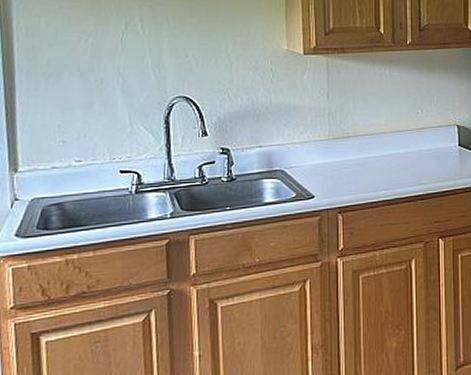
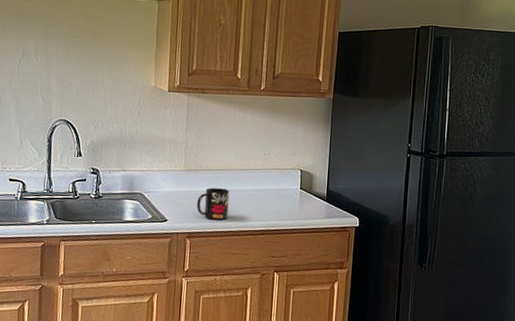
mug: none [347,155,382,190] -> present [197,188,230,220]

